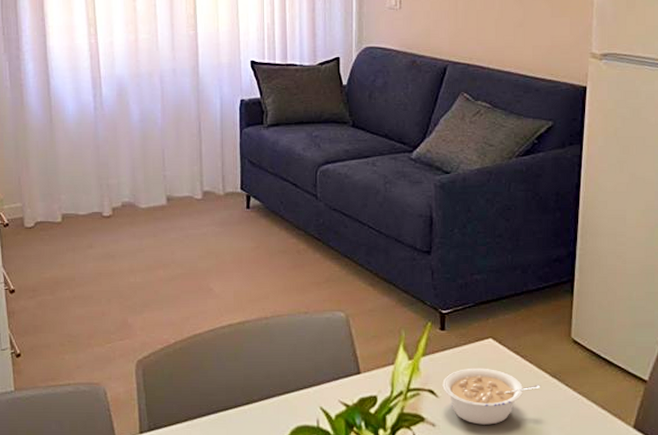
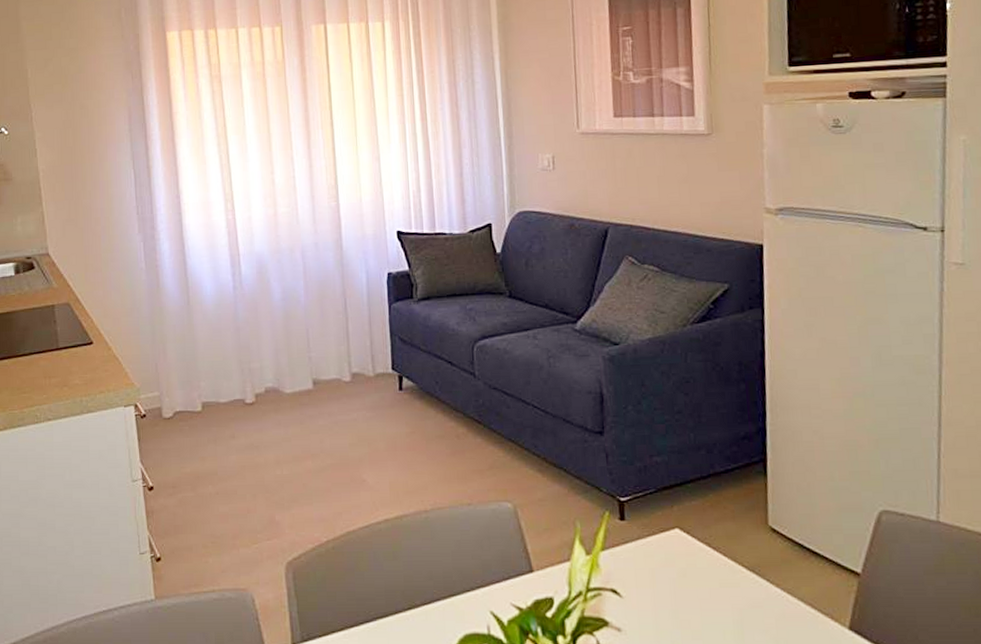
legume: present [442,368,541,425] -> none [626,562,739,629]

